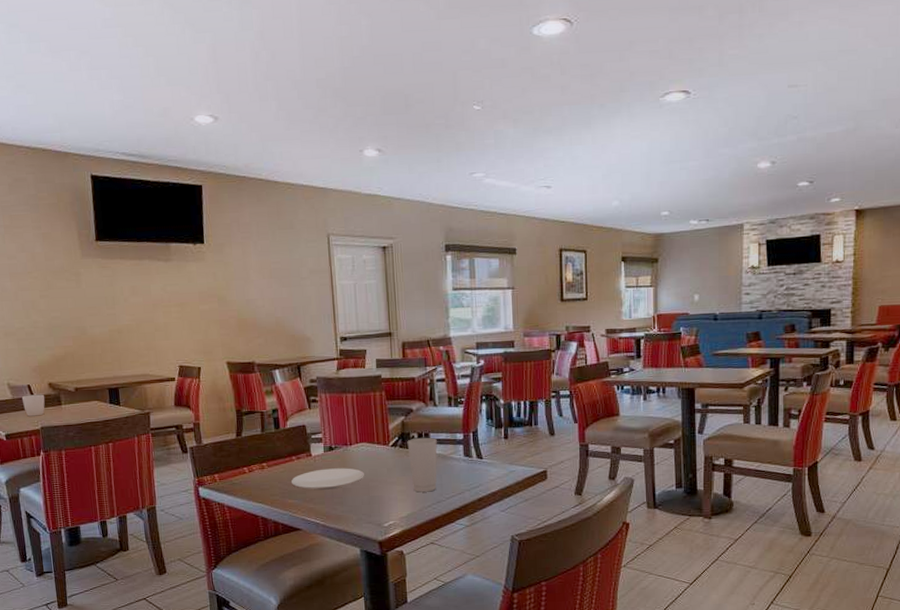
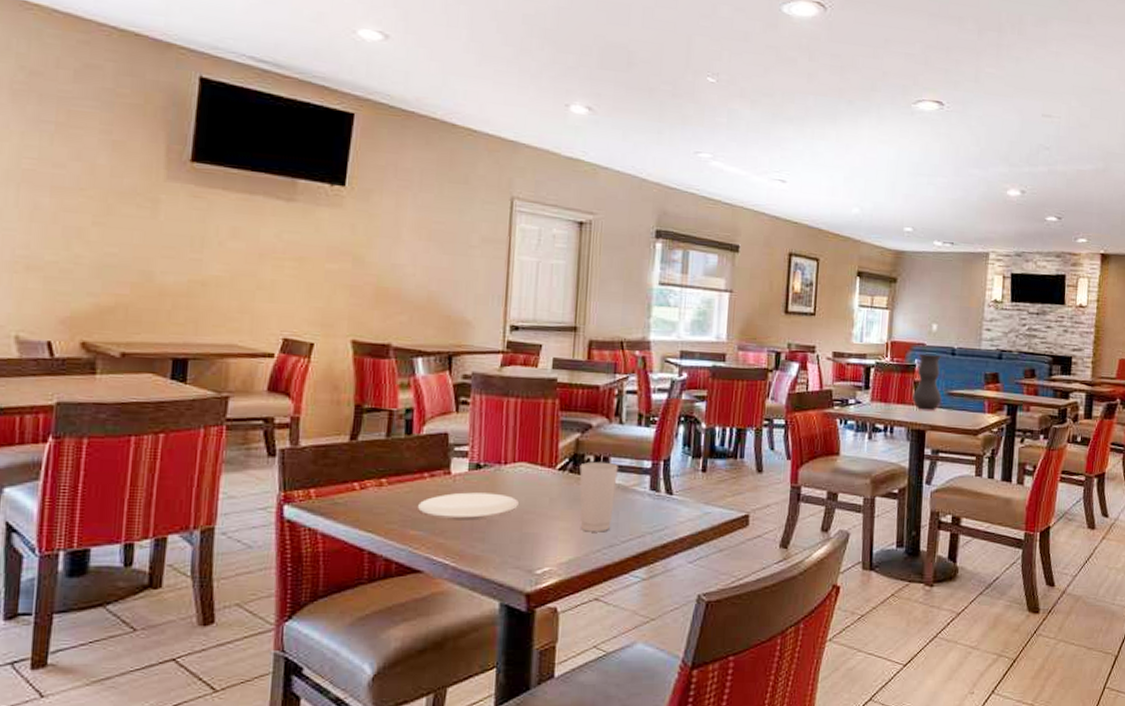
cup: present [21,394,45,418] -> none [33,355,72,388]
vase: none [680,321,708,372] -> present [911,353,942,412]

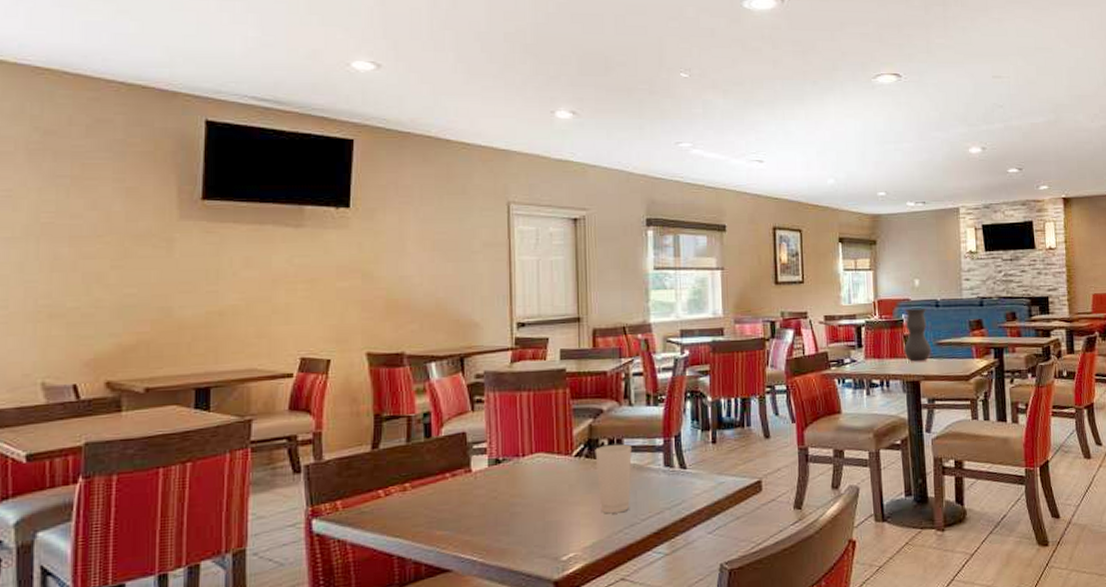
plate: present [418,492,518,521] -> none [443,485,539,517]

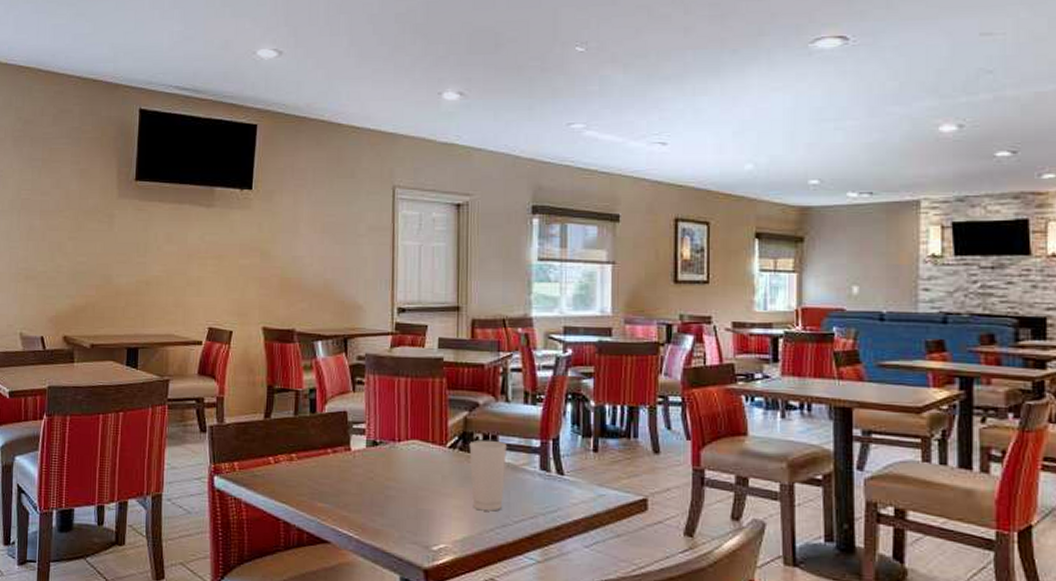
vase: present [903,308,932,363] -> none [831,320,871,387]

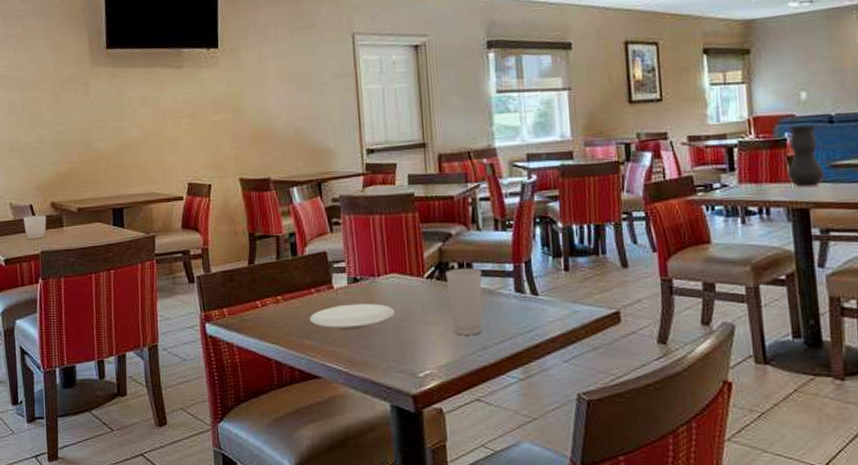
cup: none [32,348,58,374] -> present [23,215,47,241]
plate: none [324,468,413,495] -> present [310,303,395,330]
vase: none [831,320,871,387] -> present [786,124,825,188]

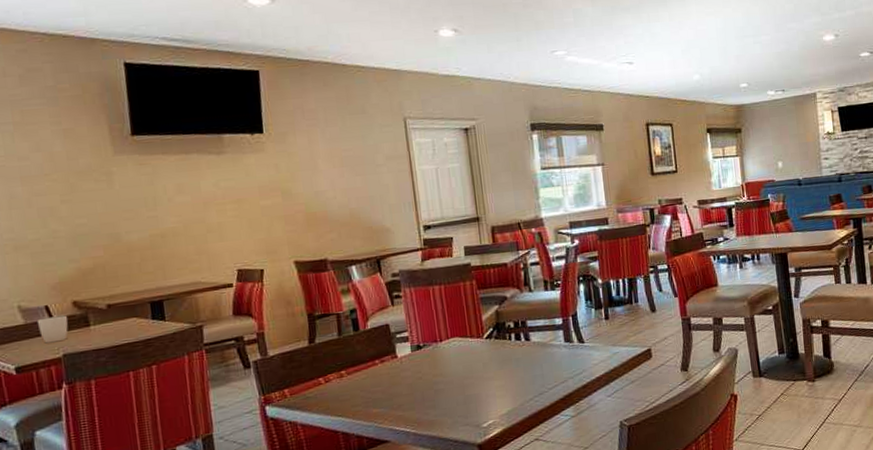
plate: present [310,303,395,330] -> none [375,366,458,396]
cup: present [445,267,483,336] -> none [503,325,538,386]
vase: present [786,124,825,188] -> none [769,187,797,237]

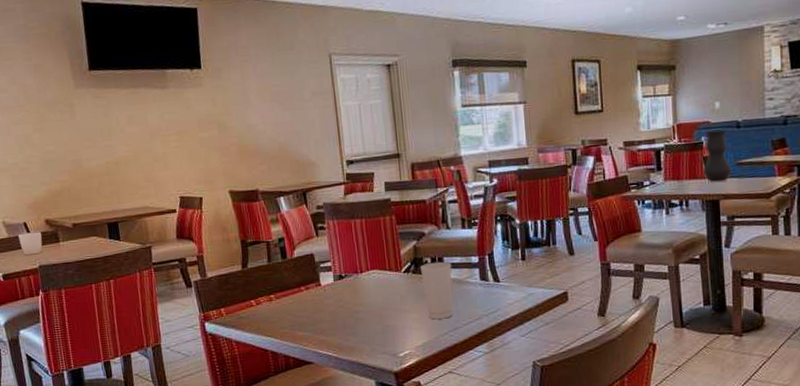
cup: none [503,325,538,386] -> present [420,261,453,320]
vase: none [769,187,797,237] -> present [702,130,732,183]

